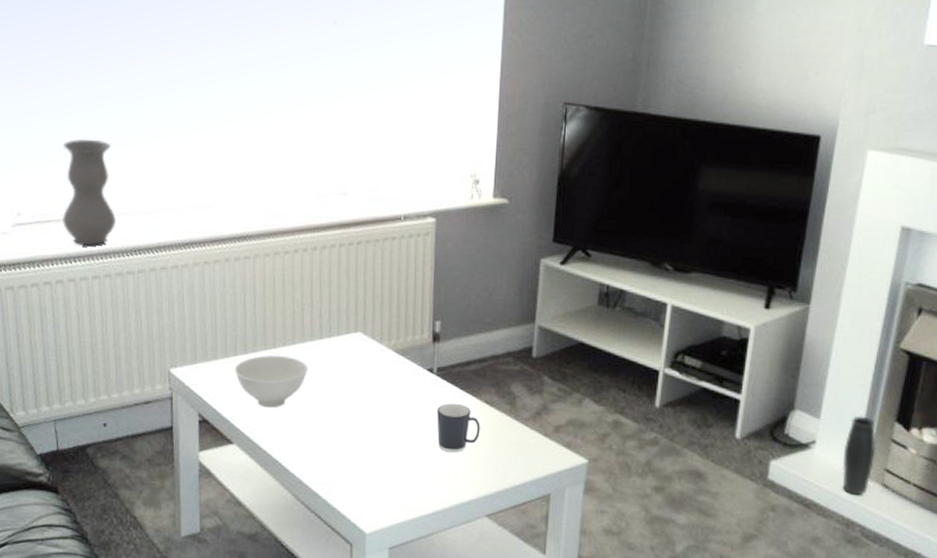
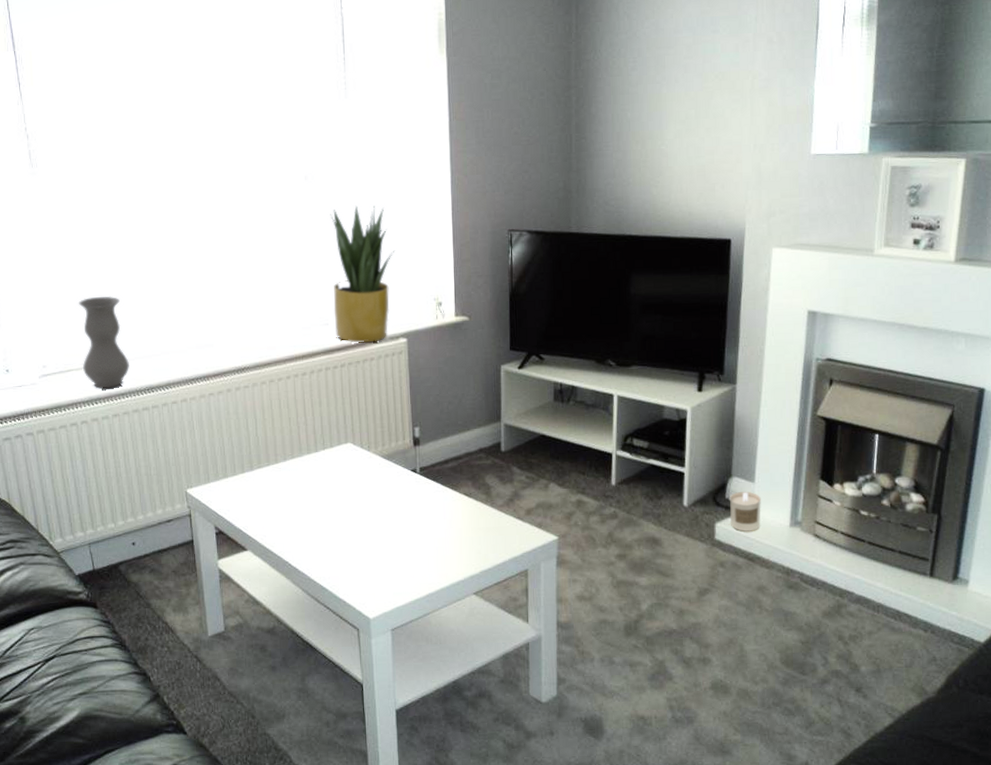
bowl: present [234,355,308,408] -> none [243,470,307,516]
planter: none [353,59,431,220] -> present [330,205,395,343]
mug: present [437,403,480,453] -> none [423,497,462,541]
candle: none [787,427,825,474] -> present [730,491,761,532]
vase: present [842,415,876,496] -> none [777,477,806,547]

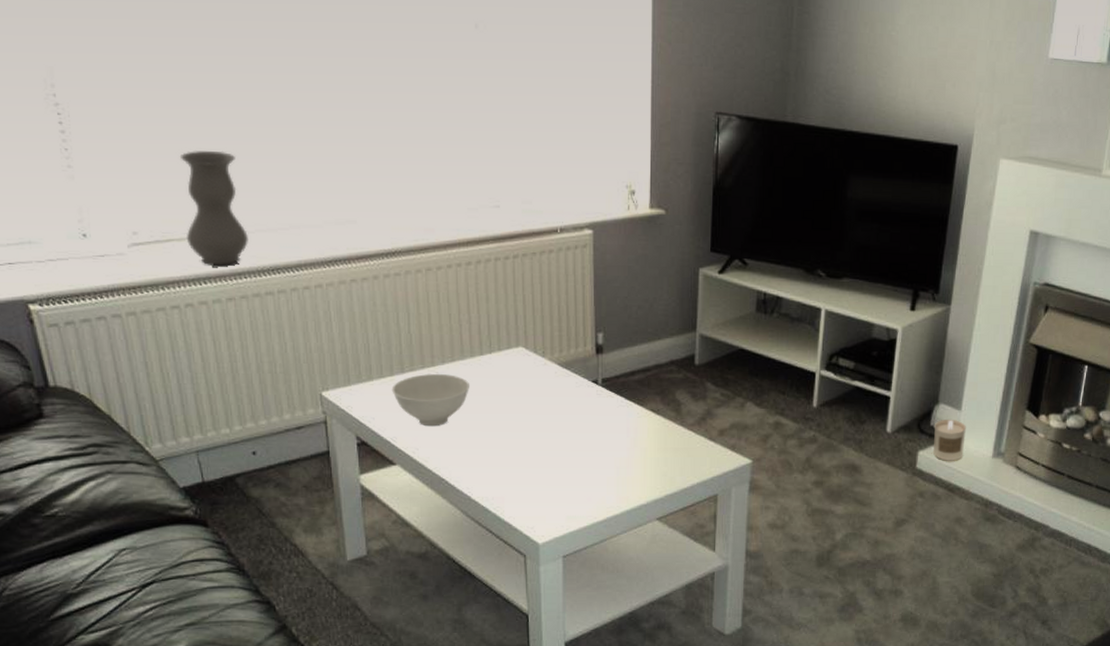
bowl: none [243,470,307,516] -> present [391,374,469,427]
planter: present [330,205,395,343] -> none [505,66,583,232]

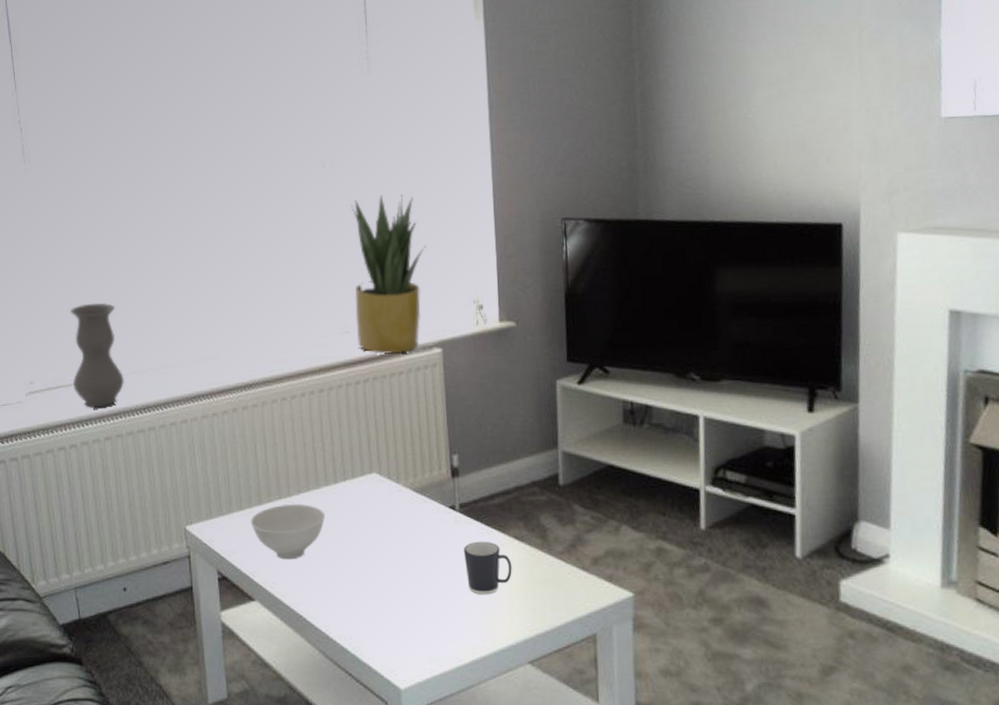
planter: none [505,66,583,232] -> present [351,194,427,354]
mug: none [604,413,647,461] -> present [464,541,512,595]
candle: present [933,419,966,461] -> none [857,539,901,592]

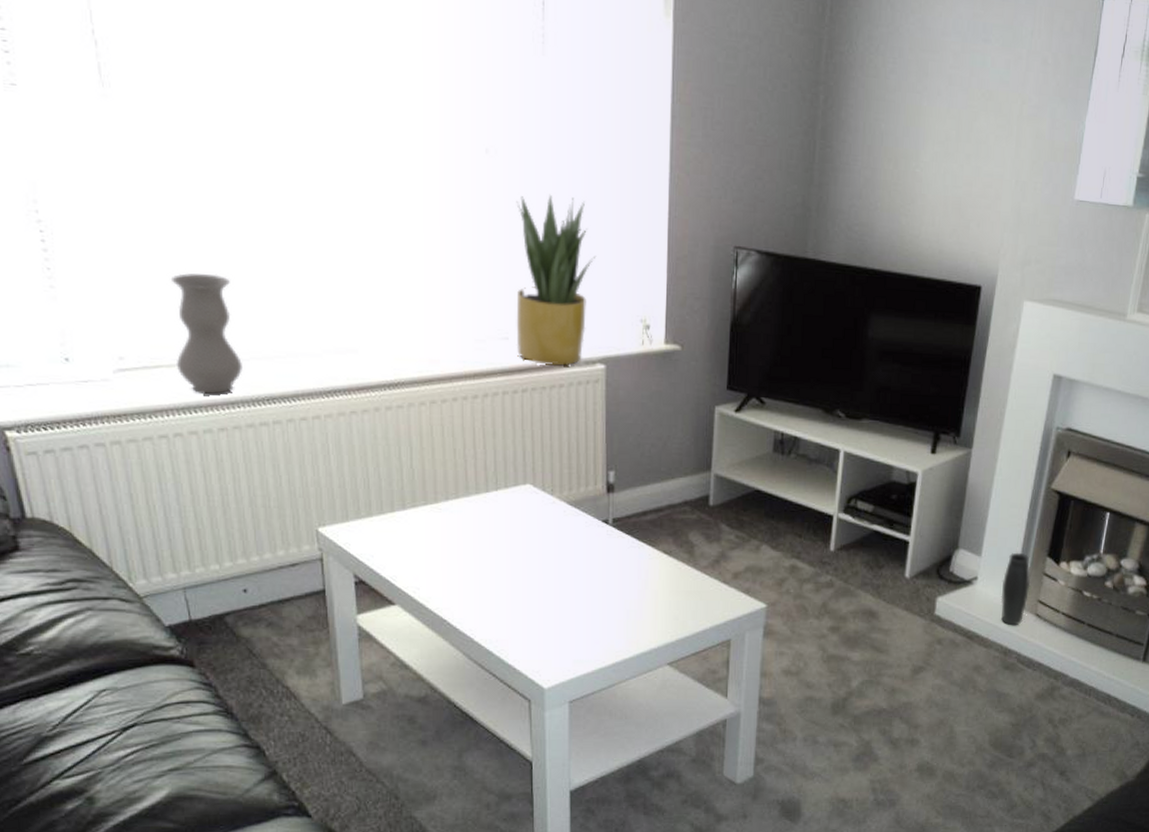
bowl: present [250,504,325,560] -> none [392,511,474,566]
mug: present [464,541,512,595] -> none [614,554,659,604]
vase: none [922,522,963,614] -> present [1000,552,1031,626]

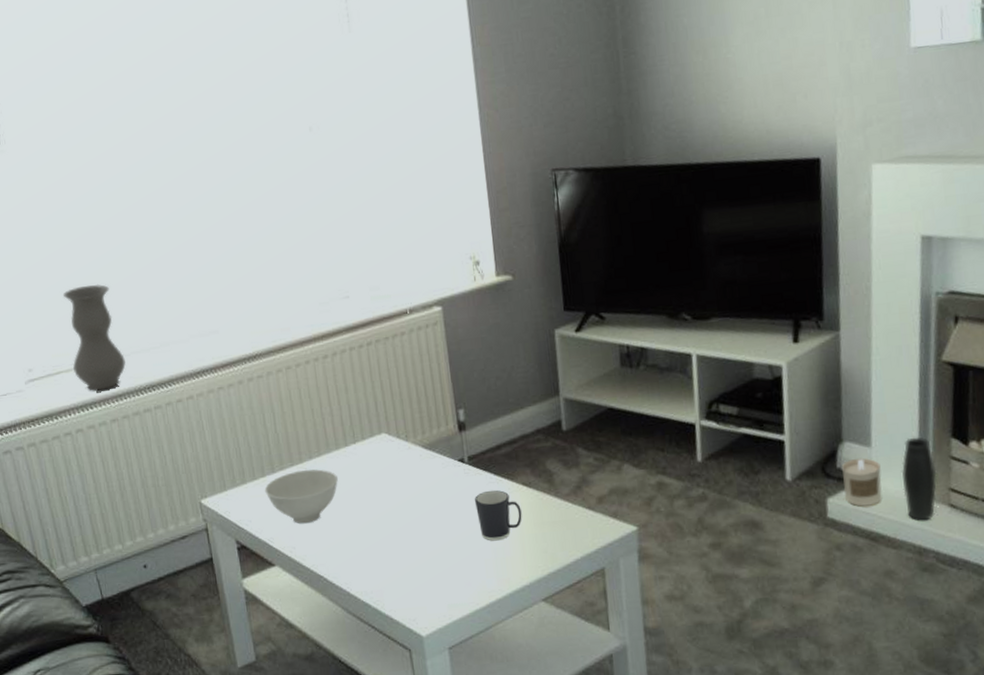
bowl: none [392,511,474,566] -> present [264,469,338,524]
planter: present [516,194,597,366] -> none [341,154,421,317]
mug: none [614,554,659,604] -> present [475,489,522,541]
candle: none [952,564,986,608] -> present [842,457,882,507]

